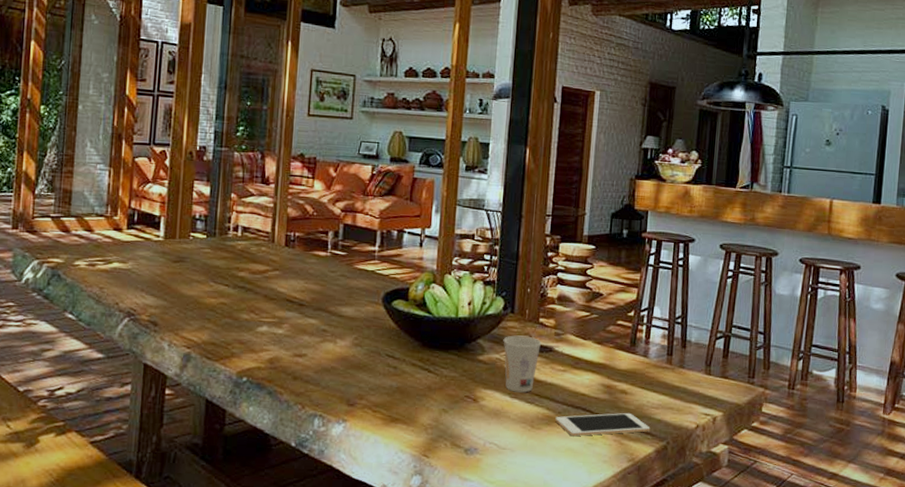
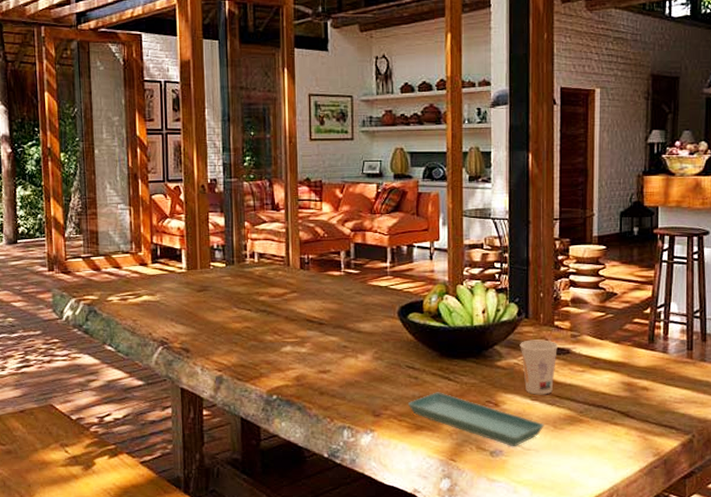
saucer: none [384,383,522,445] -> present [407,392,544,446]
cell phone: present [555,412,651,437] -> none [577,408,675,435]

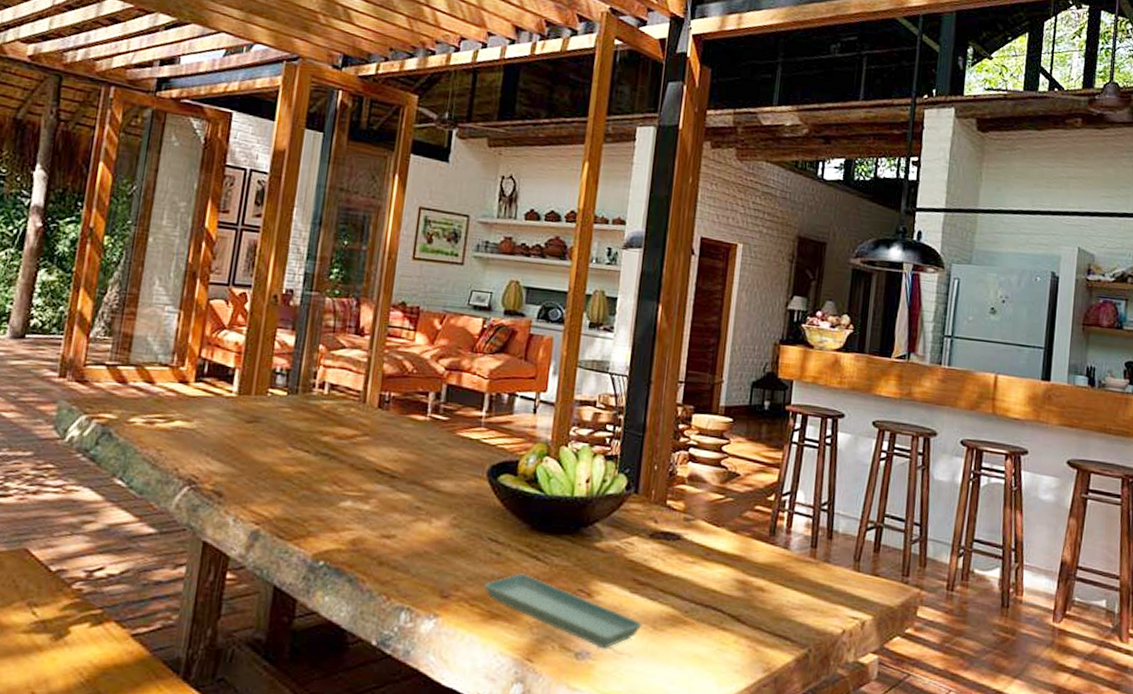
cup: present [520,339,559,395] -> none [624,519,669,587]

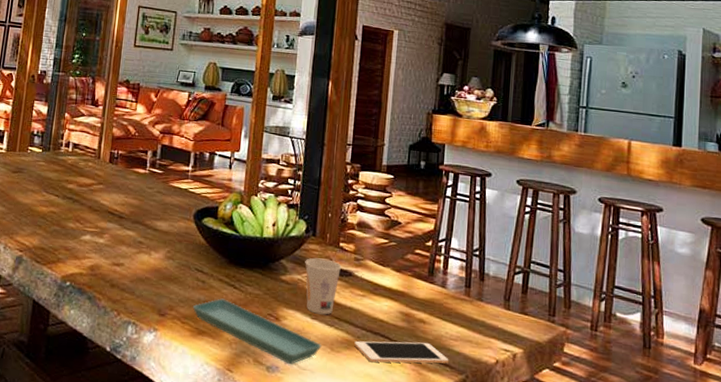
cup: none [624,519,669,587] -> present [305,257,342,315]
cell phone: none [681,613,790,641] -> present [354,341,449,364]

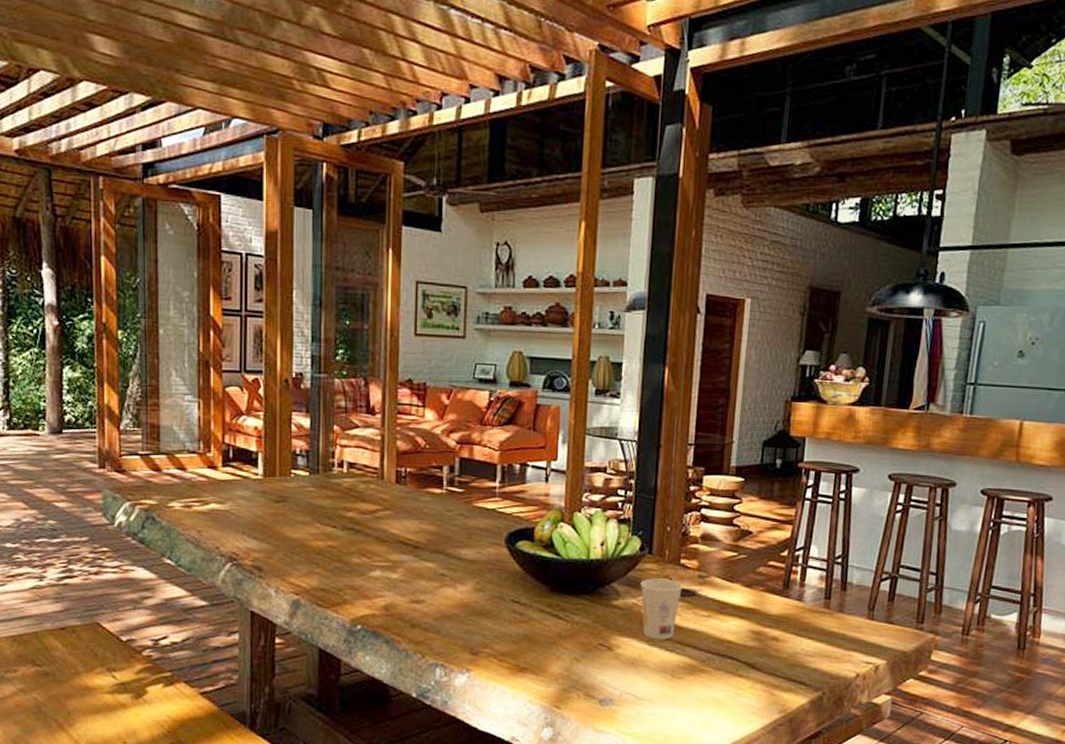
saucer: present [192,298,322,364] -> none [510,631,662,695]
cell phone: present [354,341,449,364] -> none [698,661,805,687]

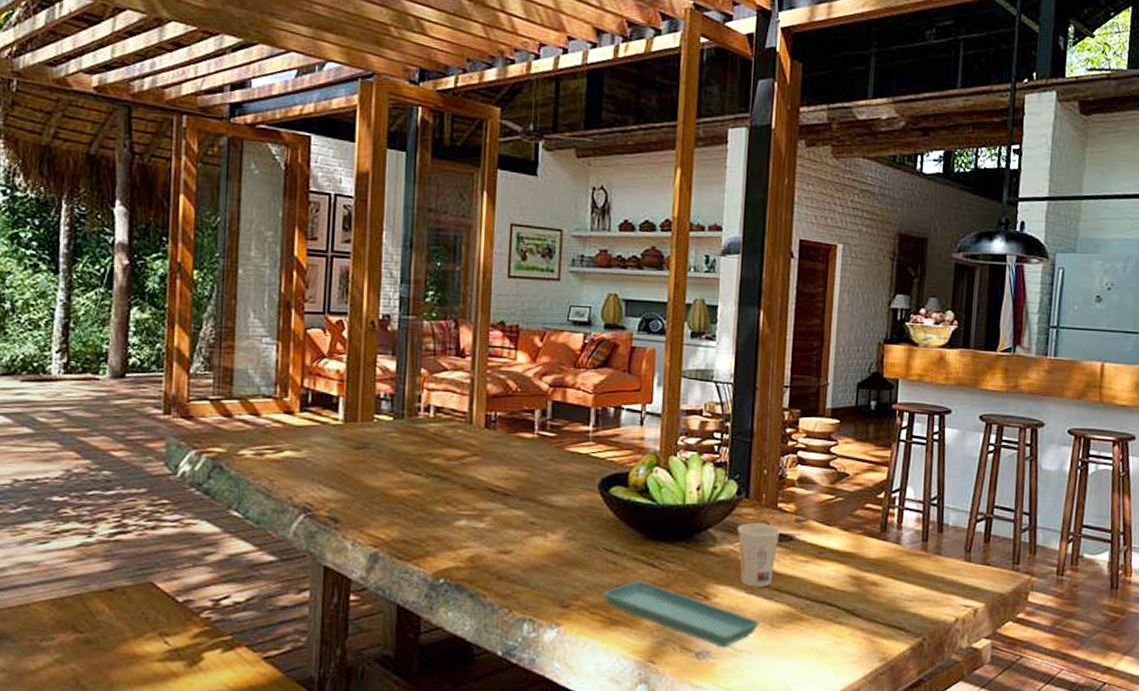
saucer: none [510,631,662,695] -> present [602,580,760,647]

